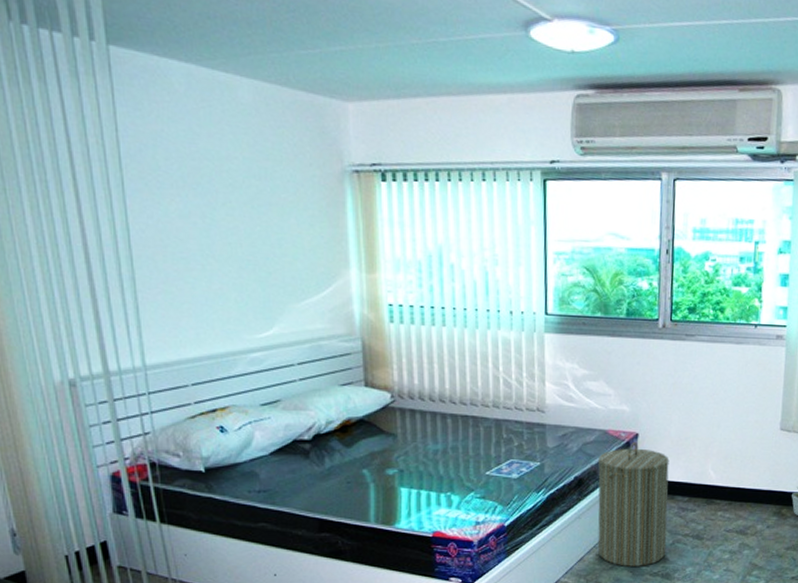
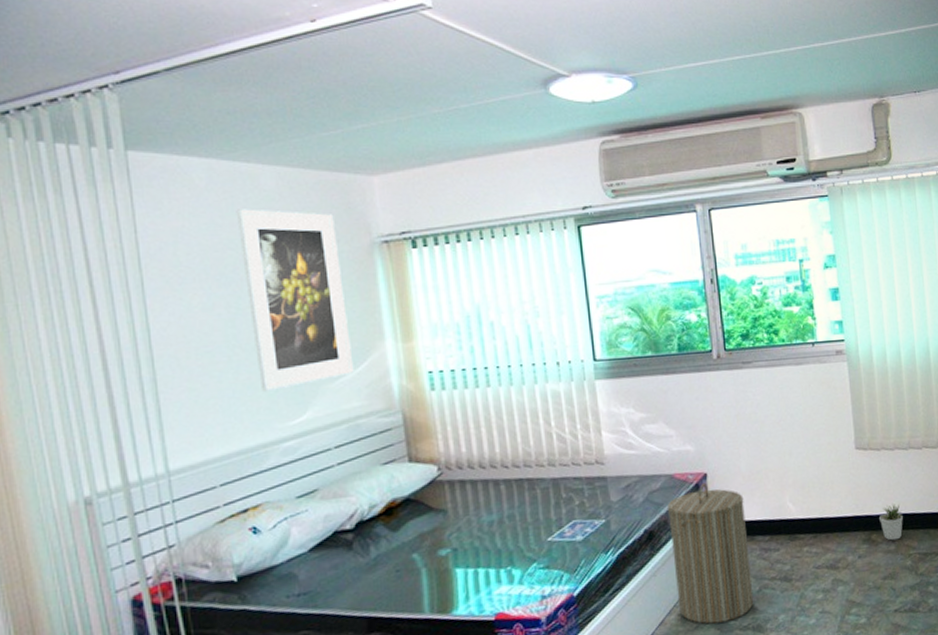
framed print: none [213,120,319,303] -> present [236,209,354,391]

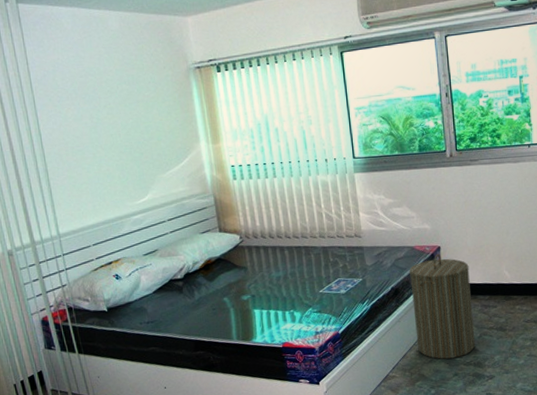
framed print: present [236,209,354,391] -> none [93,44,179,179]

